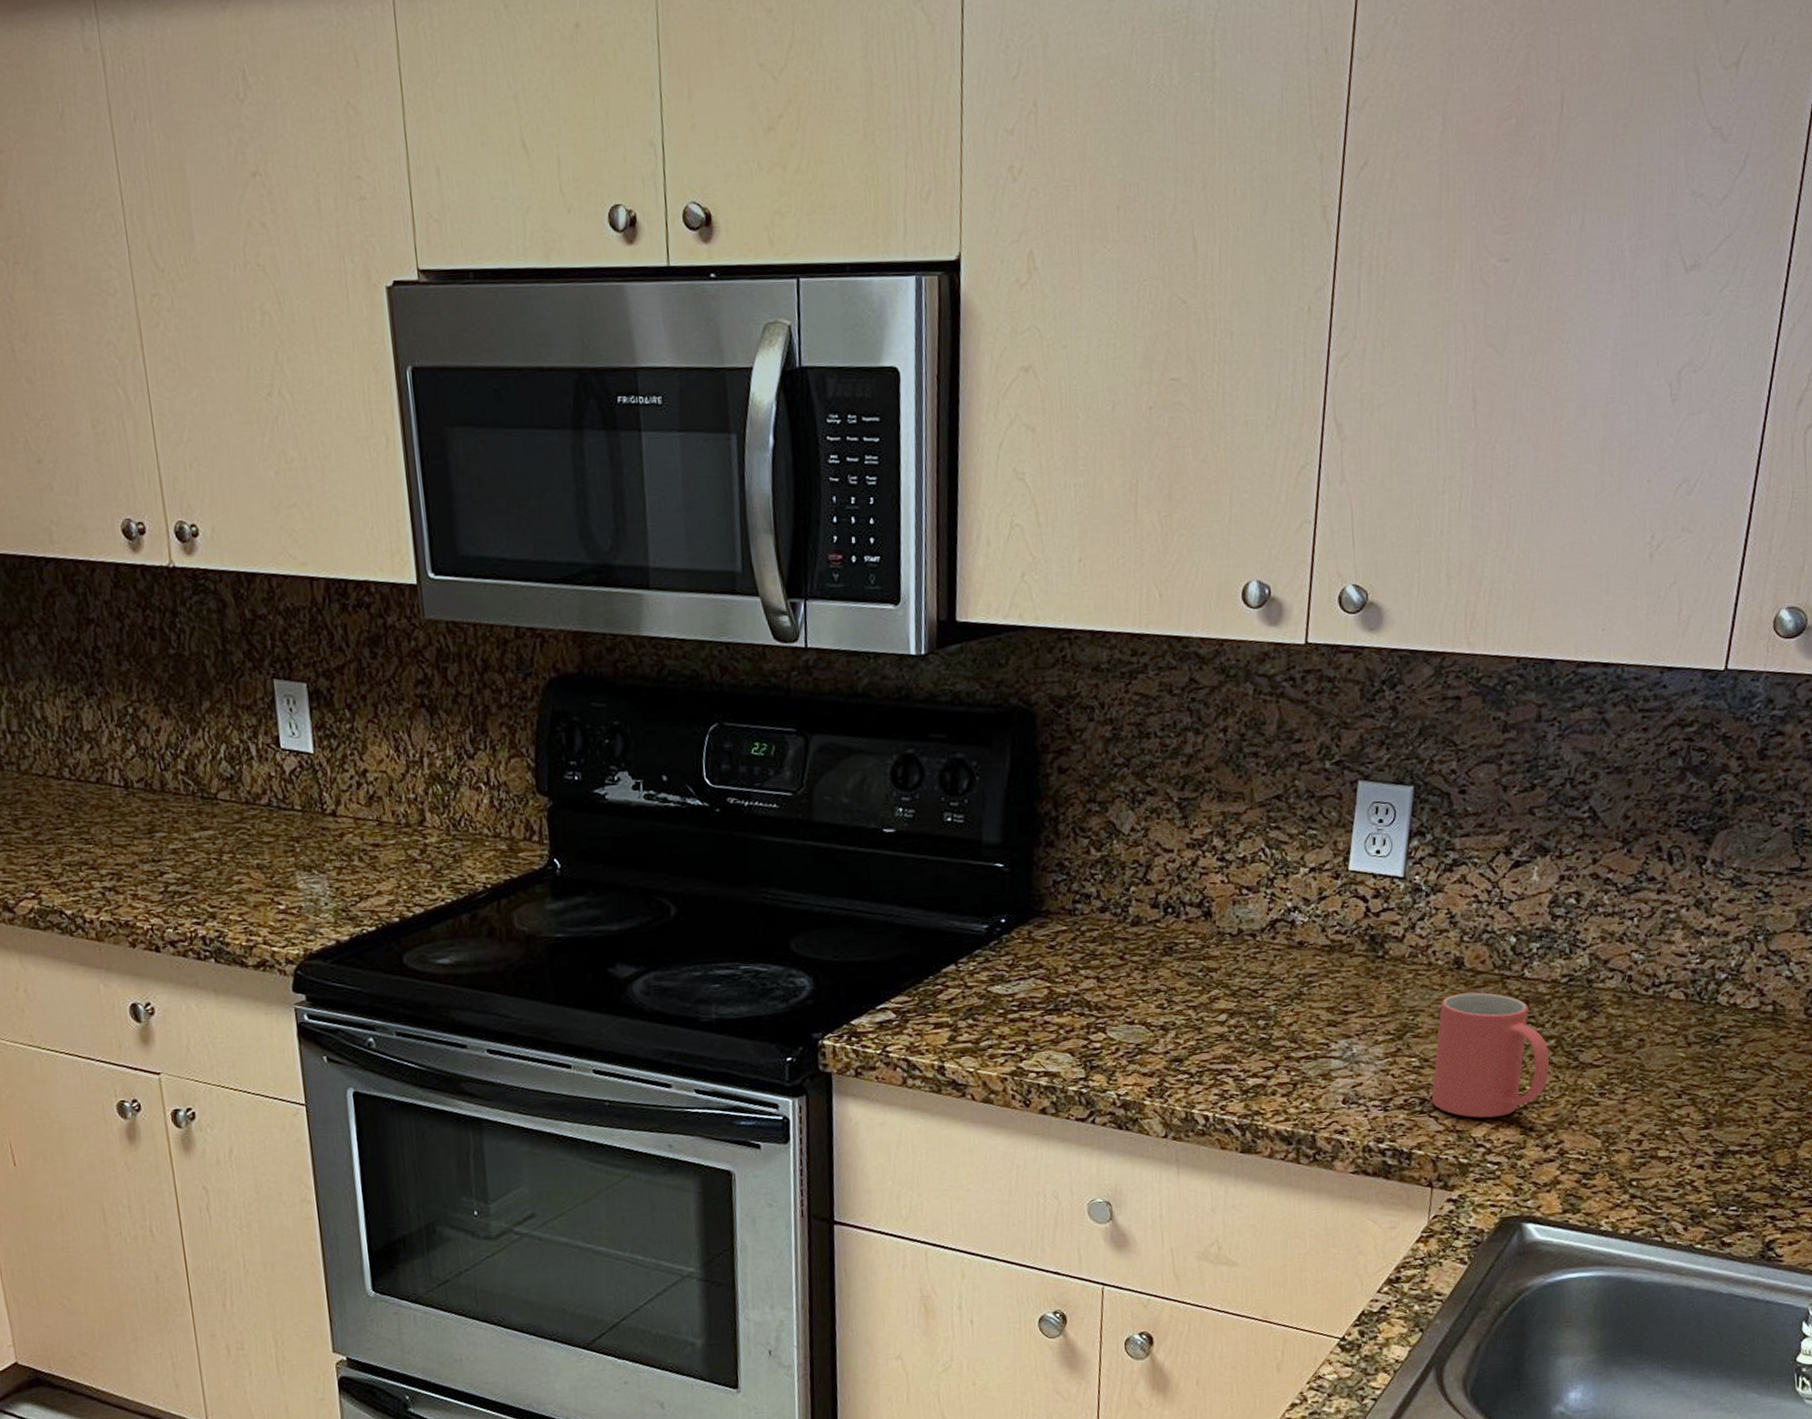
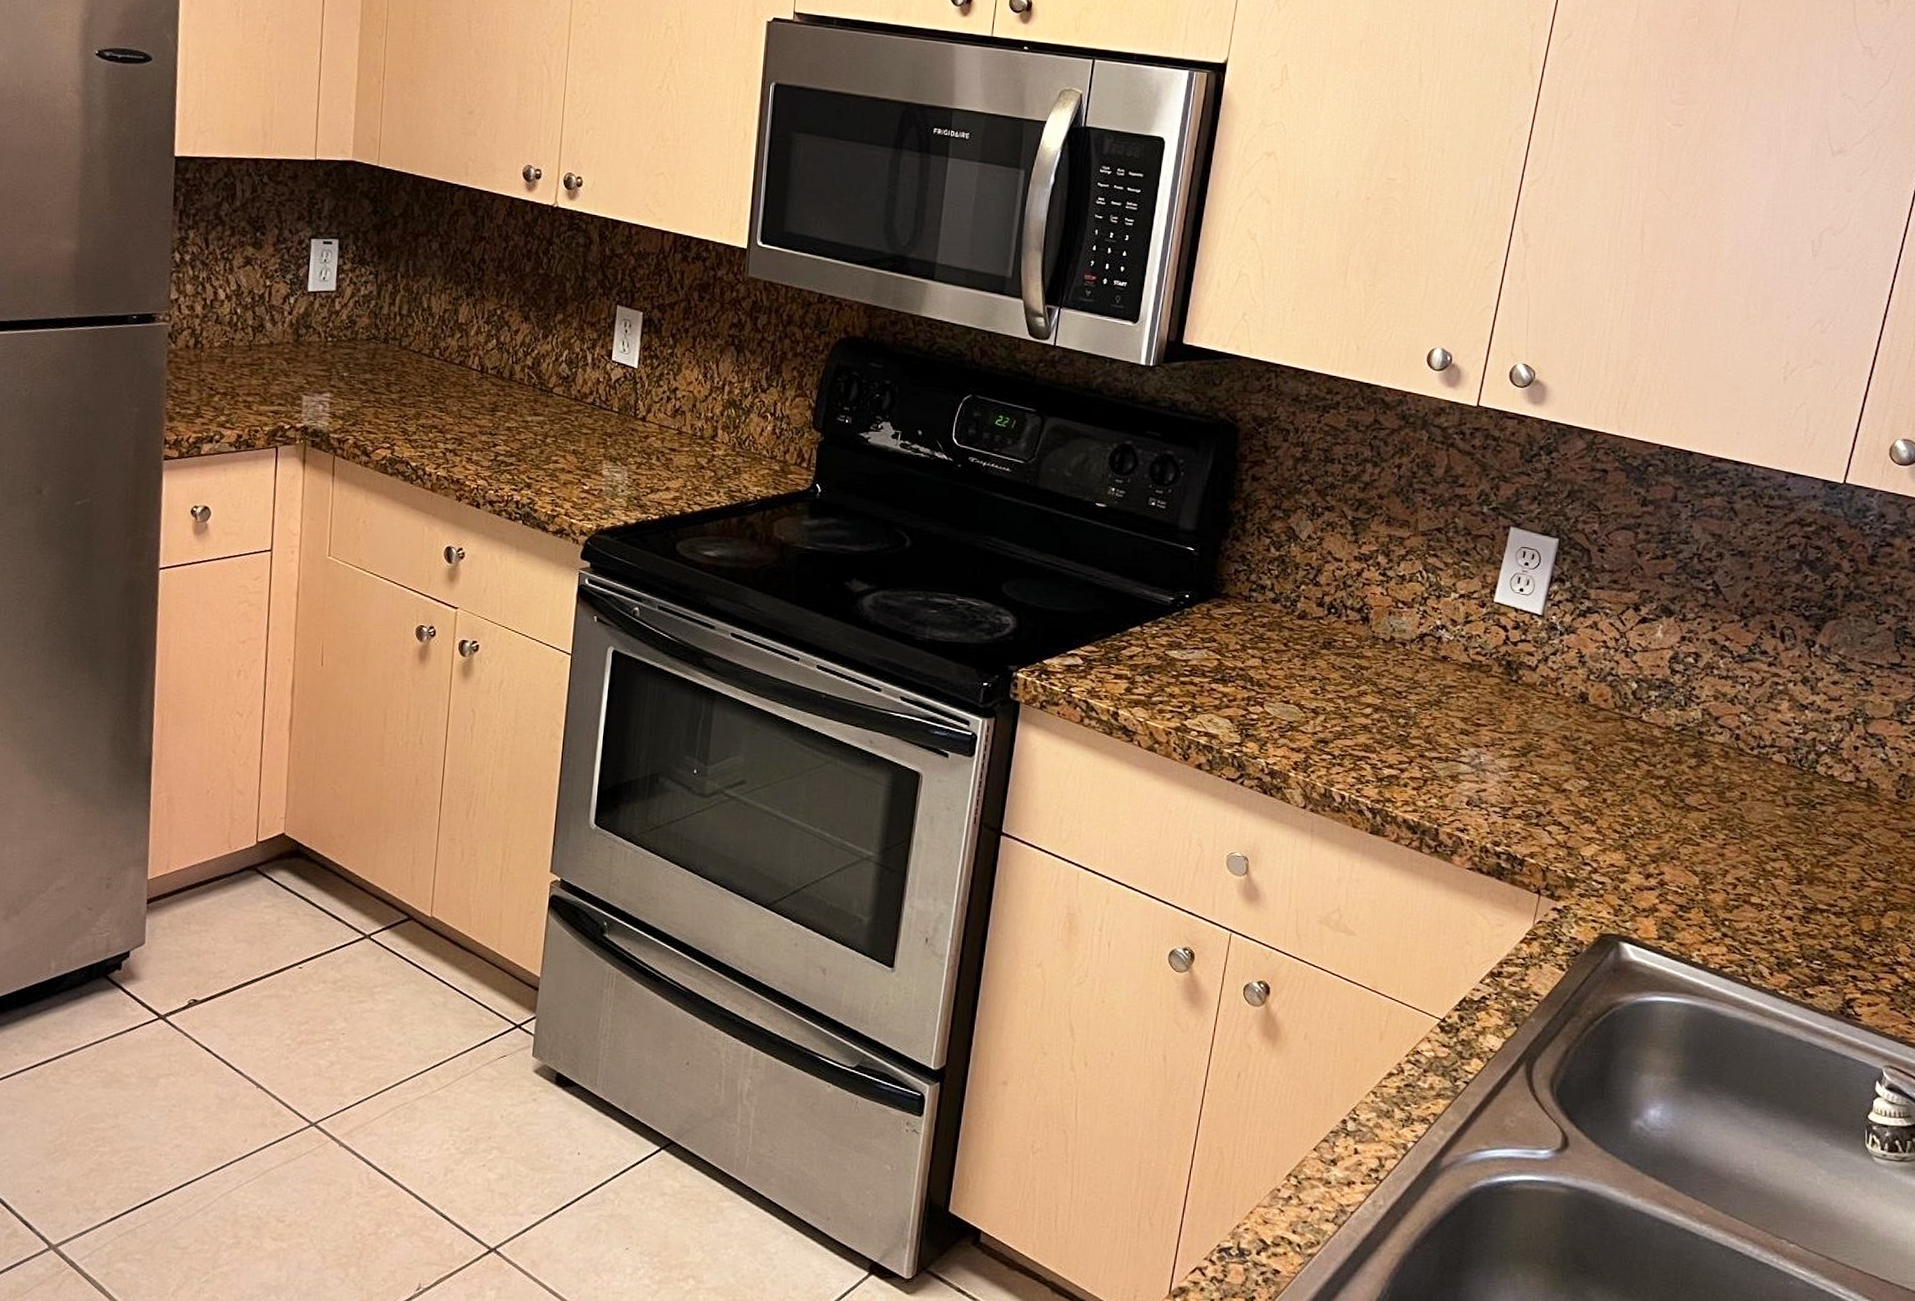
mug: present [1431,992,1550,1118] -> none [1547,724,1658,841]

